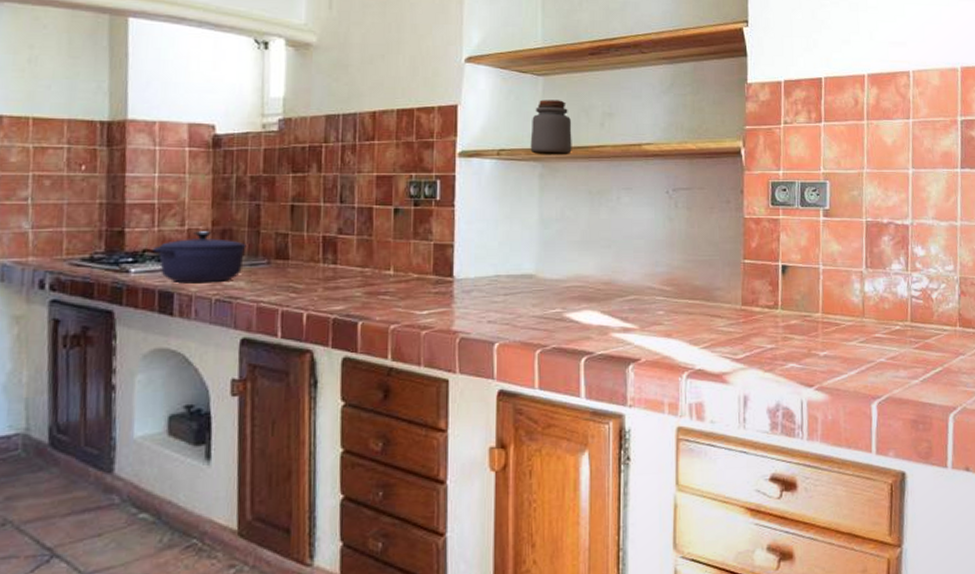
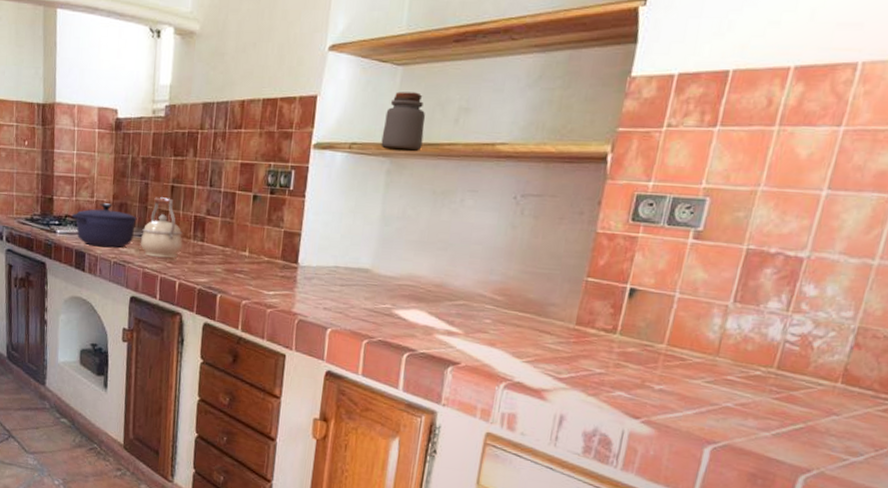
kettle: none [251,219,310,288] -> present [140,197,183,259]

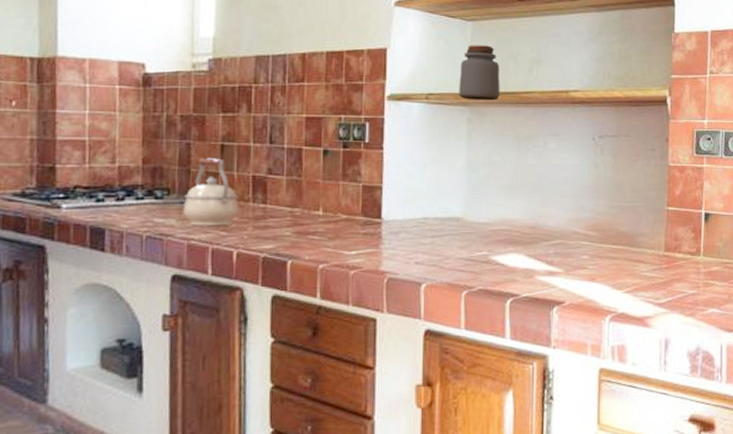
cooking pot: present [71,203,137,248] -> none [83,169,177,220]

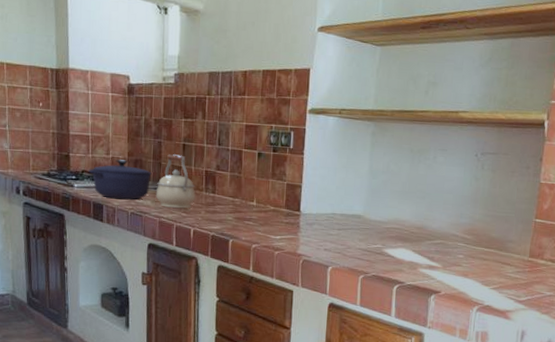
cooking pot: none [83,169,177,220] -> present [88,159,152,200]
jar: present [459,45,500,101] -> none [366,67,402,118]

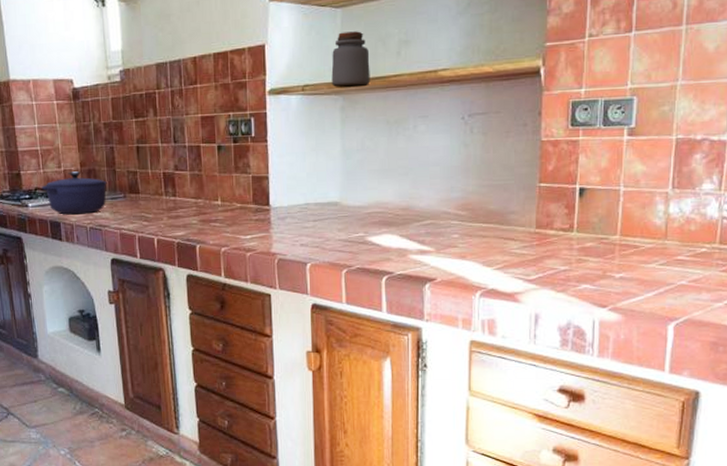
kettle: present [155,154,196,209] -> none [113,158,156,218]
jar: none [366,67,402,118] -> present [331,31,370,88]

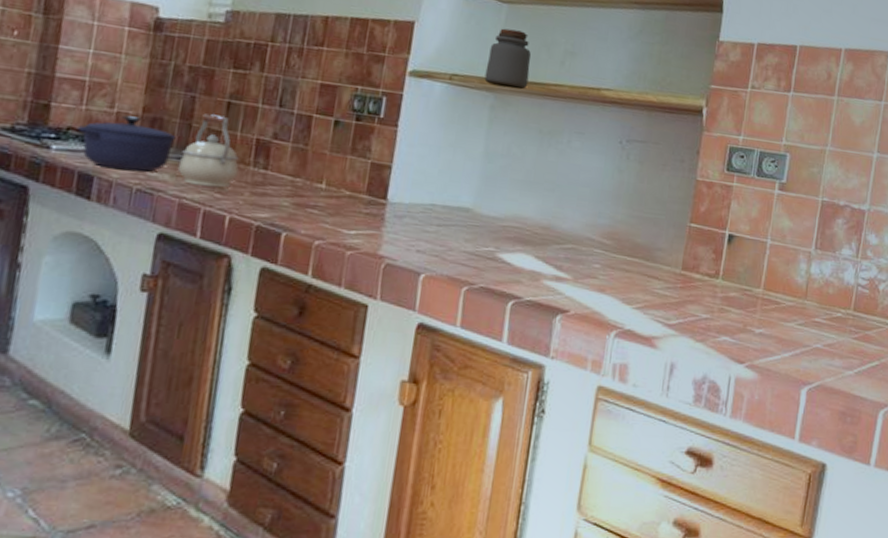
kettle: none [113,158,156,218] -> present [177,113,239,188]

